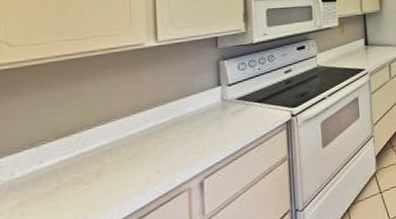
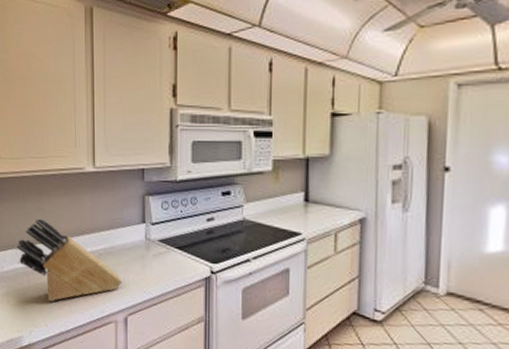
knife block: none [38,104,196,194] -> present [17,218,122,301]

